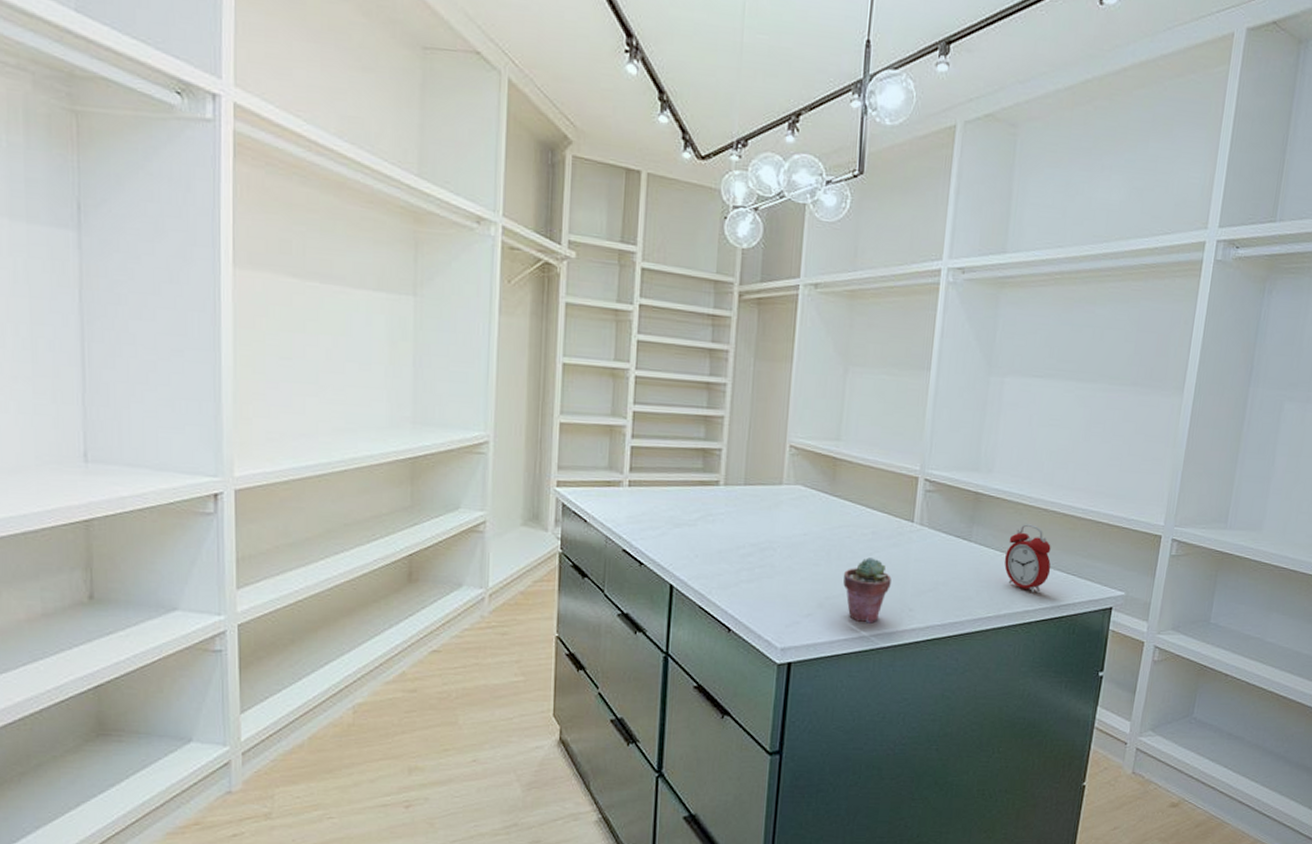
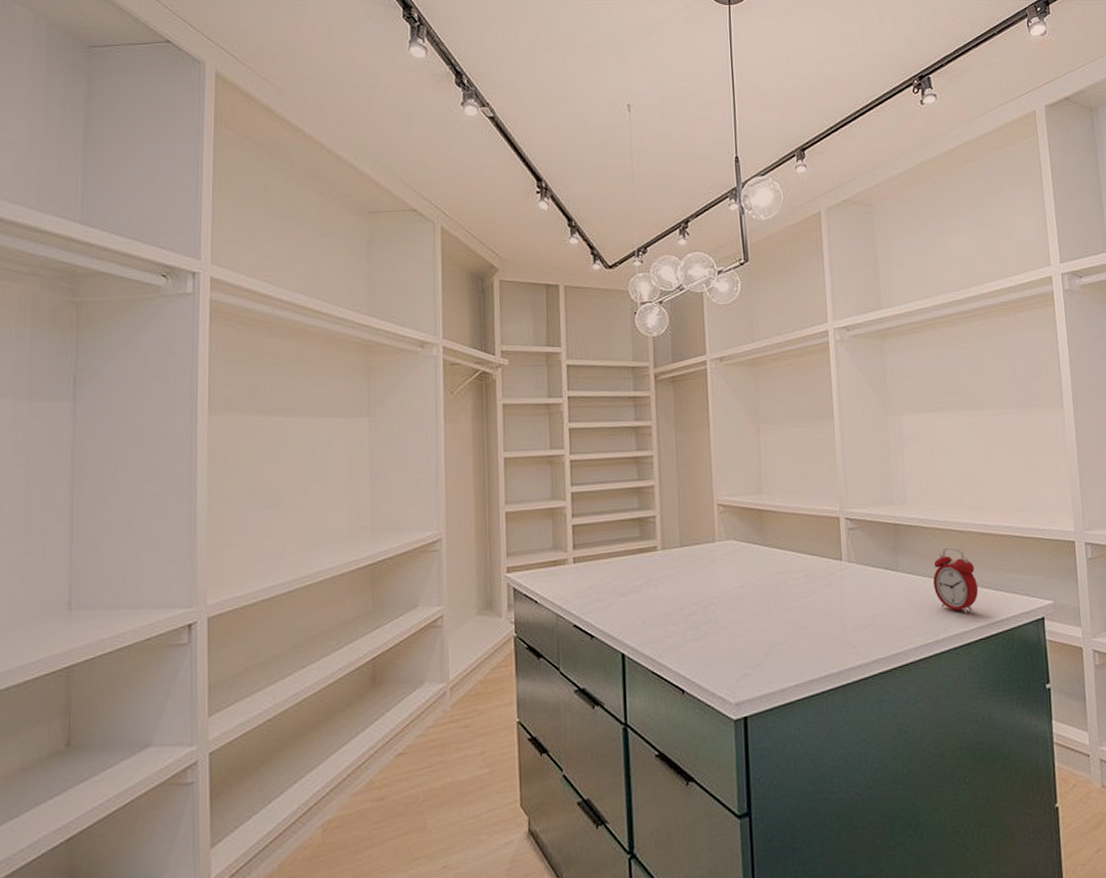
potted succulent: present [843,557,891,624] -> none [785,600,831,666]

